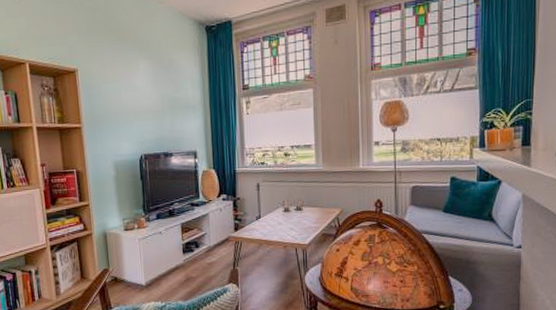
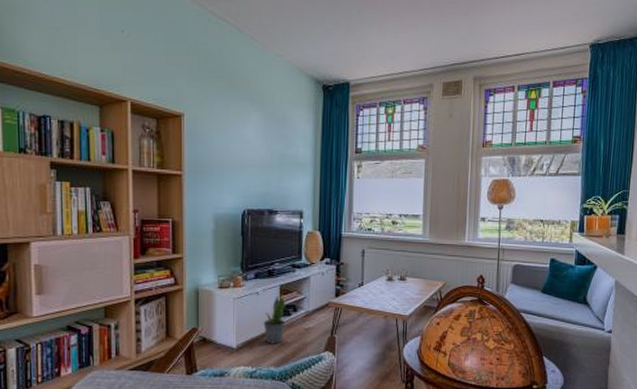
potted plant: none [168,234,189,280] -> present [263,295,286,344]

